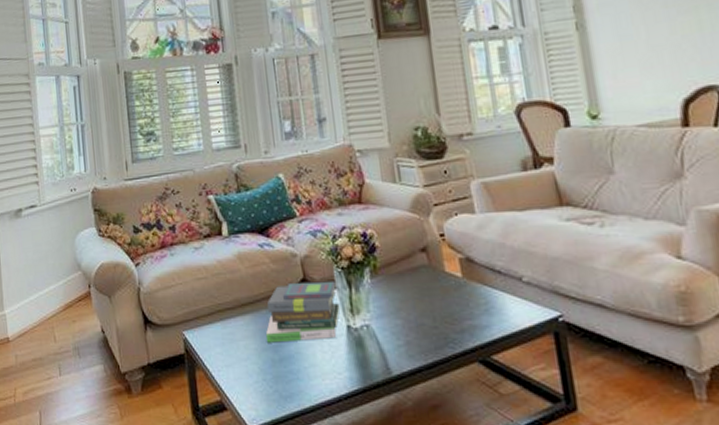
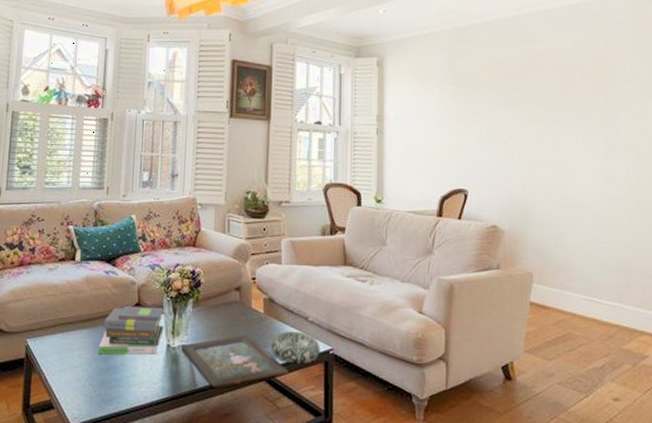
decorative tray: none [364,305,507,375] -> present [181,334,288,388]
decorative bowl: none [477,297,546,338] -> present [271,331,320,365]

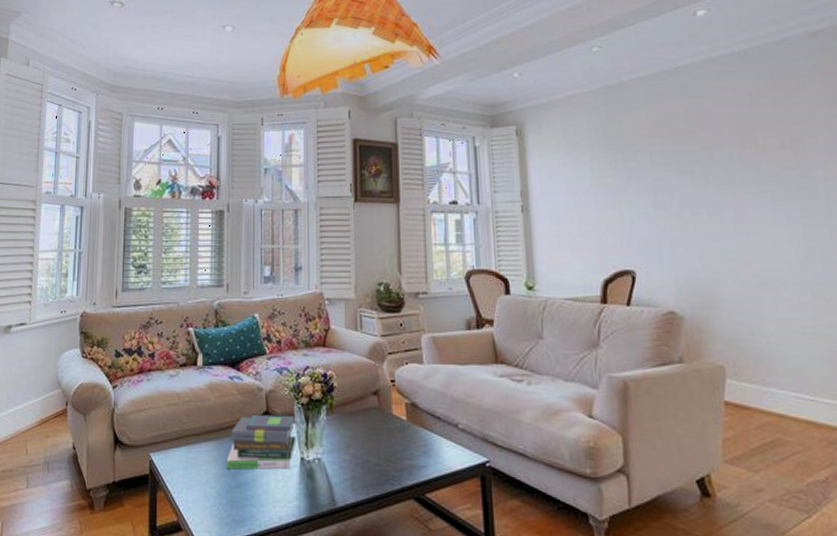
decorative tray: present [181,334,288,388] -> none [316,445,440,508]
decorative bowl: present [271,331,320,365] -> none [417,441,475,480]

